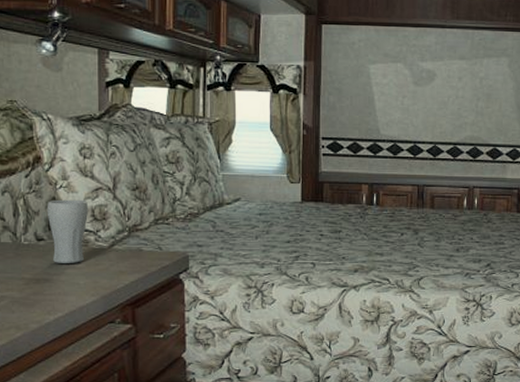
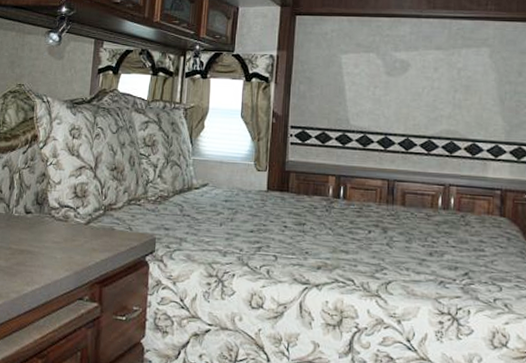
drinking glass: present [46,199,89,263] -> none [36,175,72,238]

